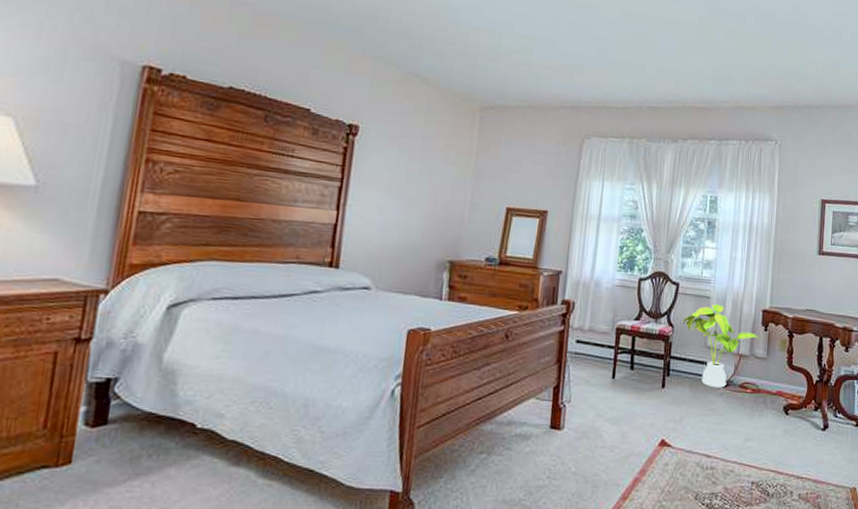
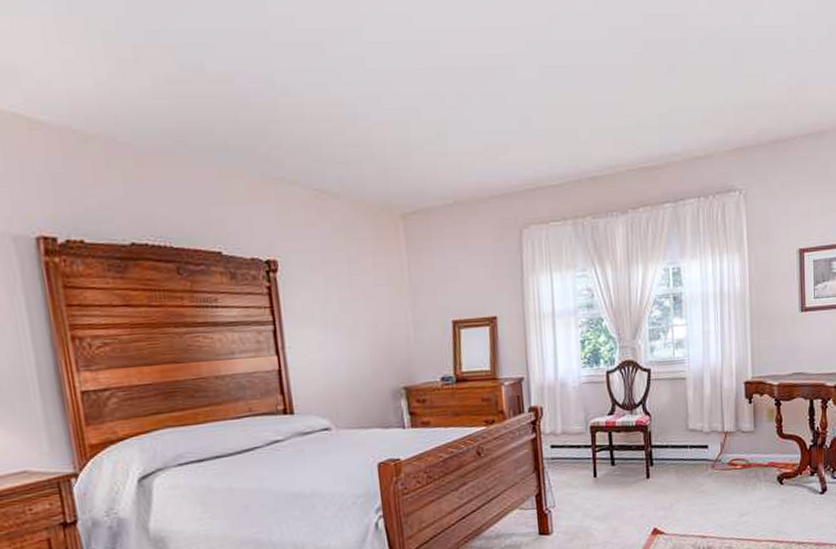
house plant: present [683,303,762,388] -> none [660,383,747,470]

